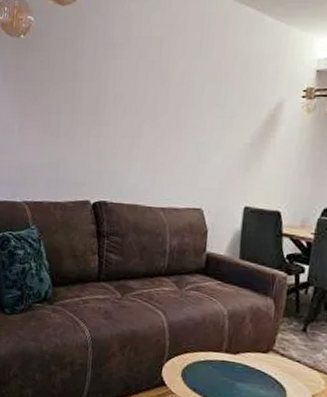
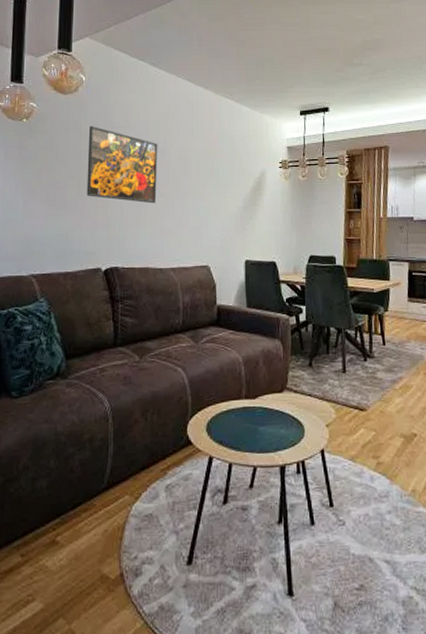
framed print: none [79,43,159,135] -> present [86,126,158,204]

